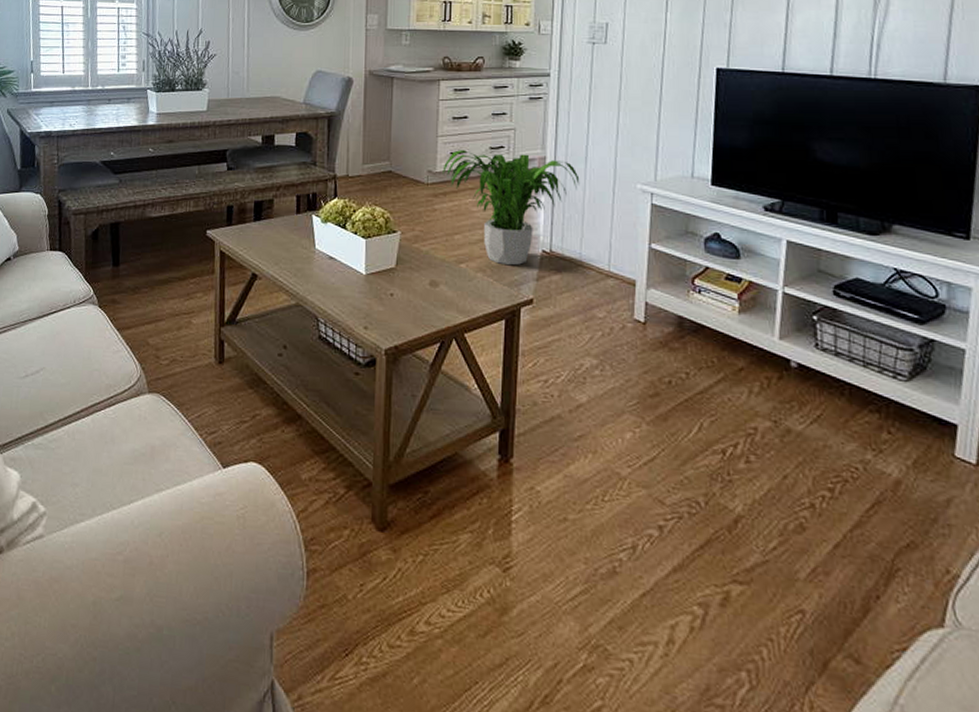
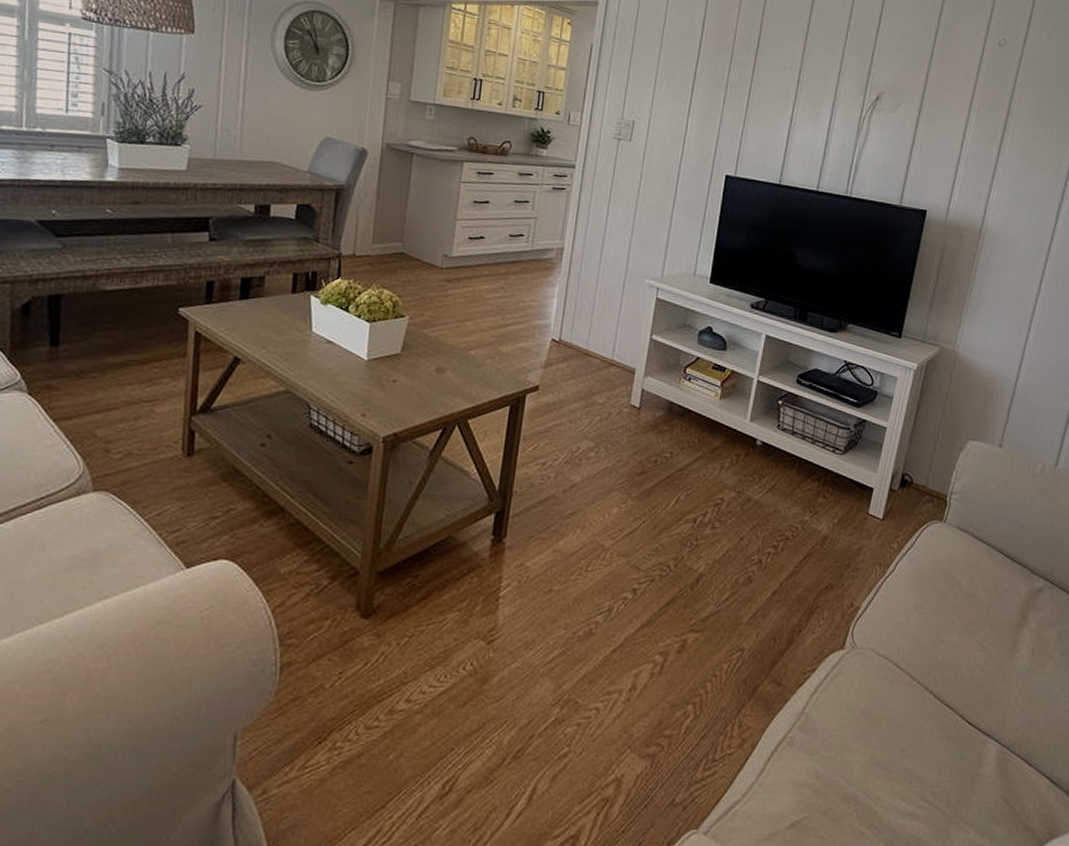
potted plant: present [442,150,580,266] -> none [458,235,594,353]

